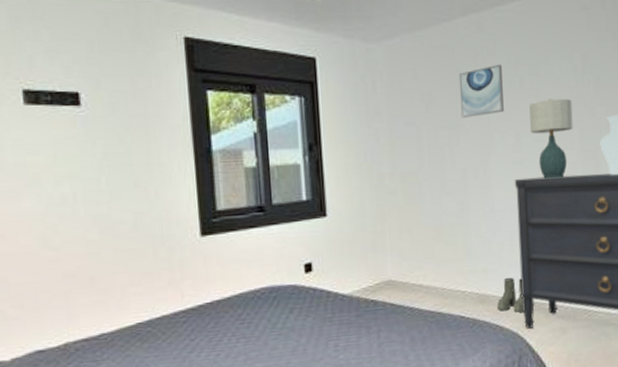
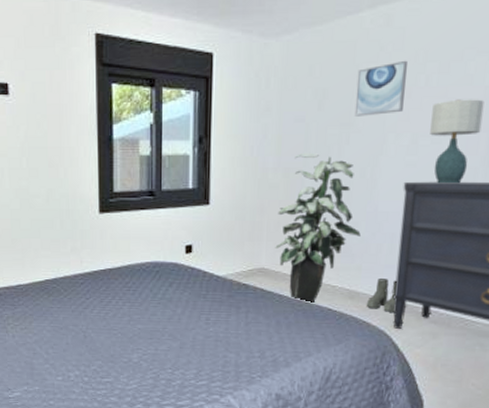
indoor plant: none [399,155,482,312] -> present [275,152,361,303]

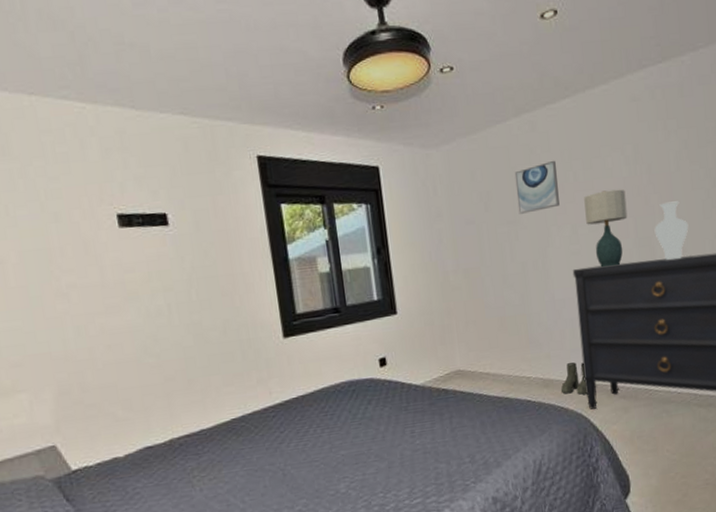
indoor plant: present [275,152,361,303] -> none [464,251,544,397]

